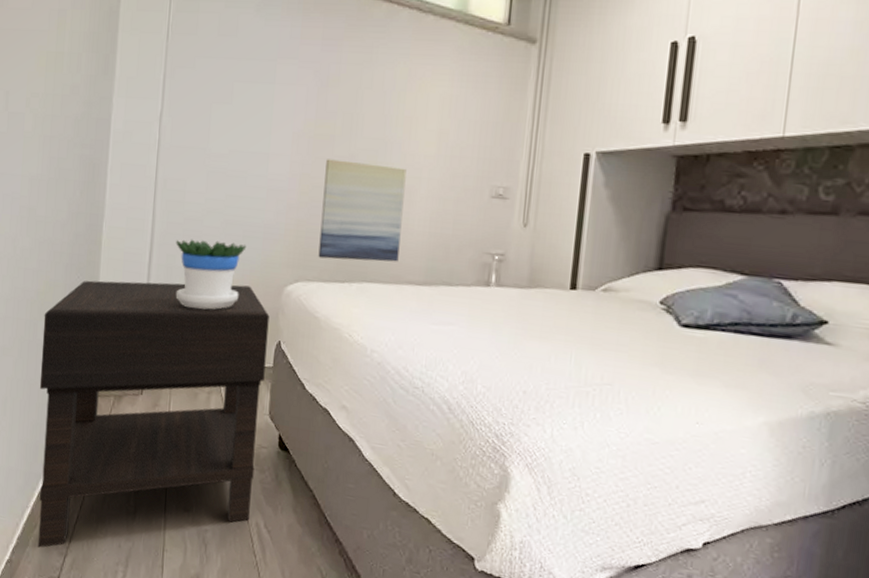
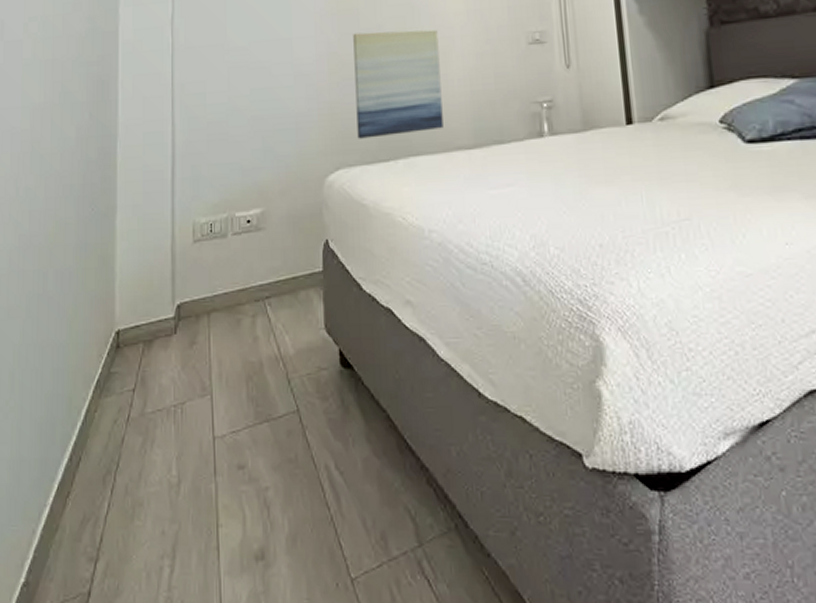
nightstand: present [38,280,269,548] -> none [53,184,316,557]
flowerpot: present [176,239,247,310] -> none [200,139,279,222]

